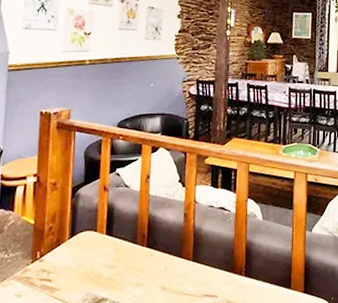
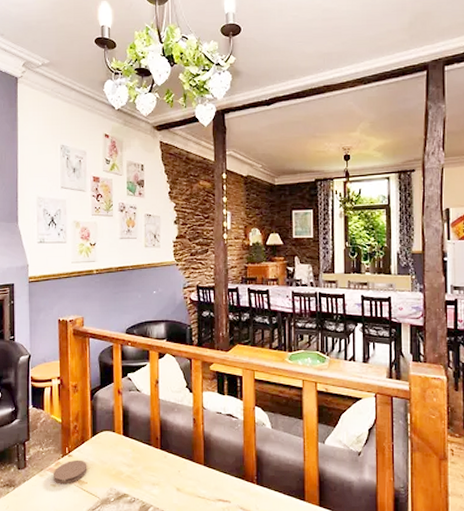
coaster: none [17,264,62,294] -> present [52,459,87,484]

